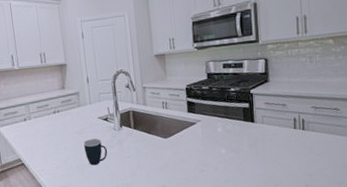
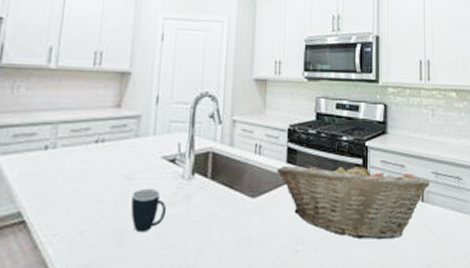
fruit basket: none [181,105,310,161] -> present [276,159,431,240]

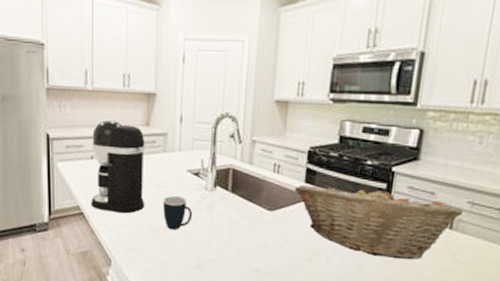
coffee maker: none [37,103,115,217] -> present [91,120,145,214]

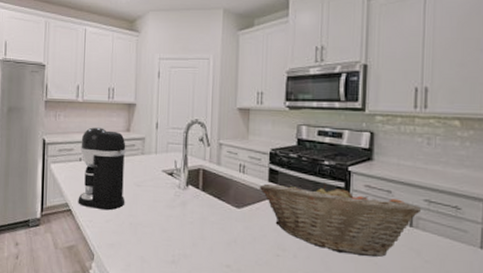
mug: present [163,196,193,230] -> none [141,194,168,226]

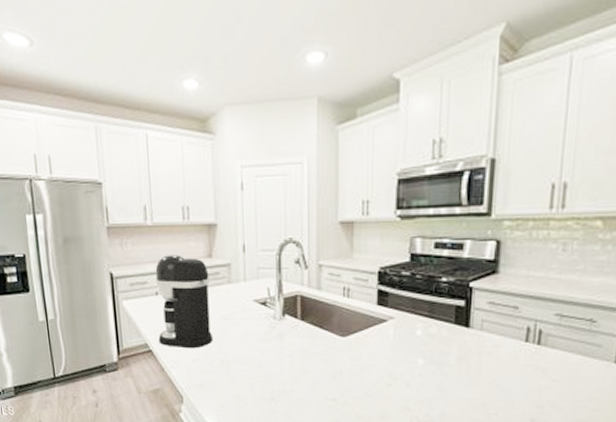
fruit basket: present [259,181,422,257] -> none [366,301,552,379]

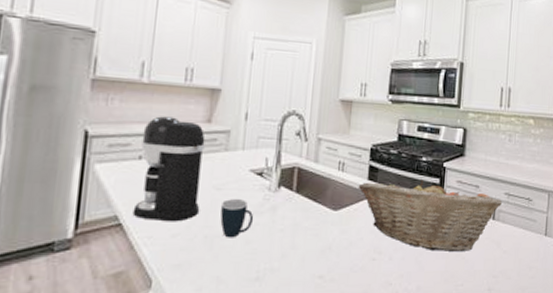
mug: none [232,328,263,363] -> present [220,199,254,238]
fruit basket: none [366,301,552,379] -> present [358,178,503,251]

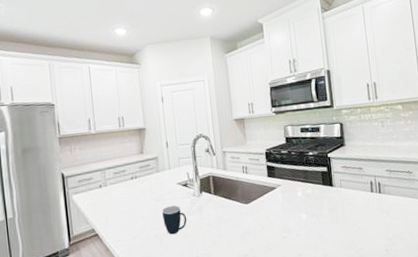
coffee maker: present [132,116,205,222] -> none [98,154,148,229]
fruit basket: present [358,178,503,251] -> none [261,169,386,226]

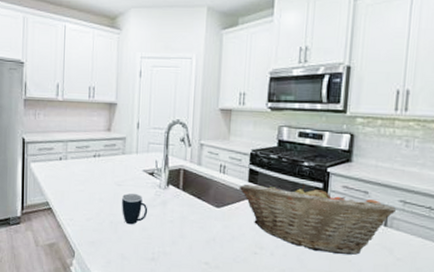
fruit basket: none [261,169,386,226] -> present [239,182,397,255]

